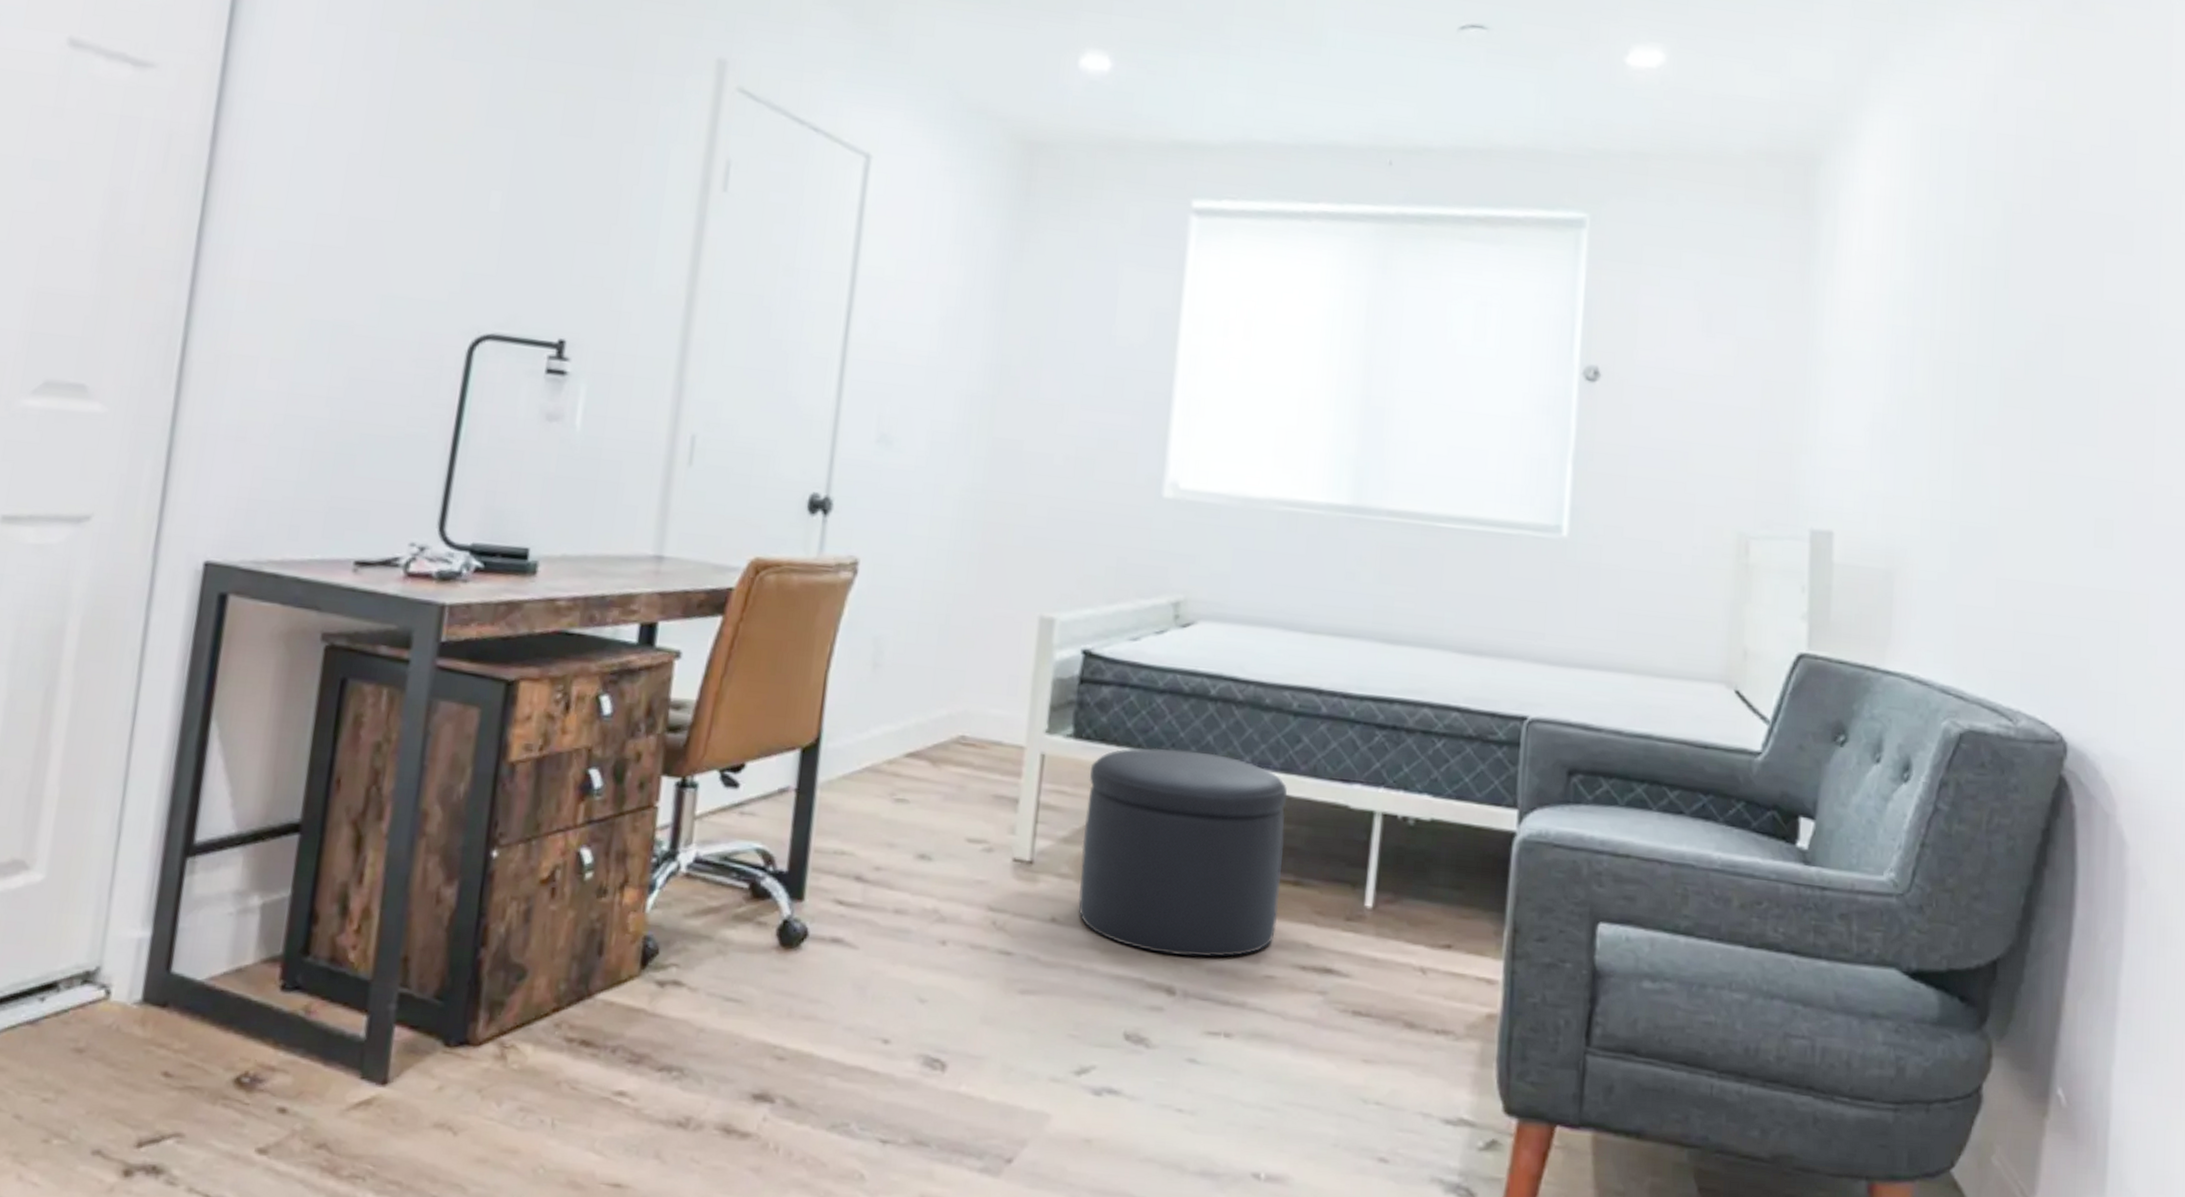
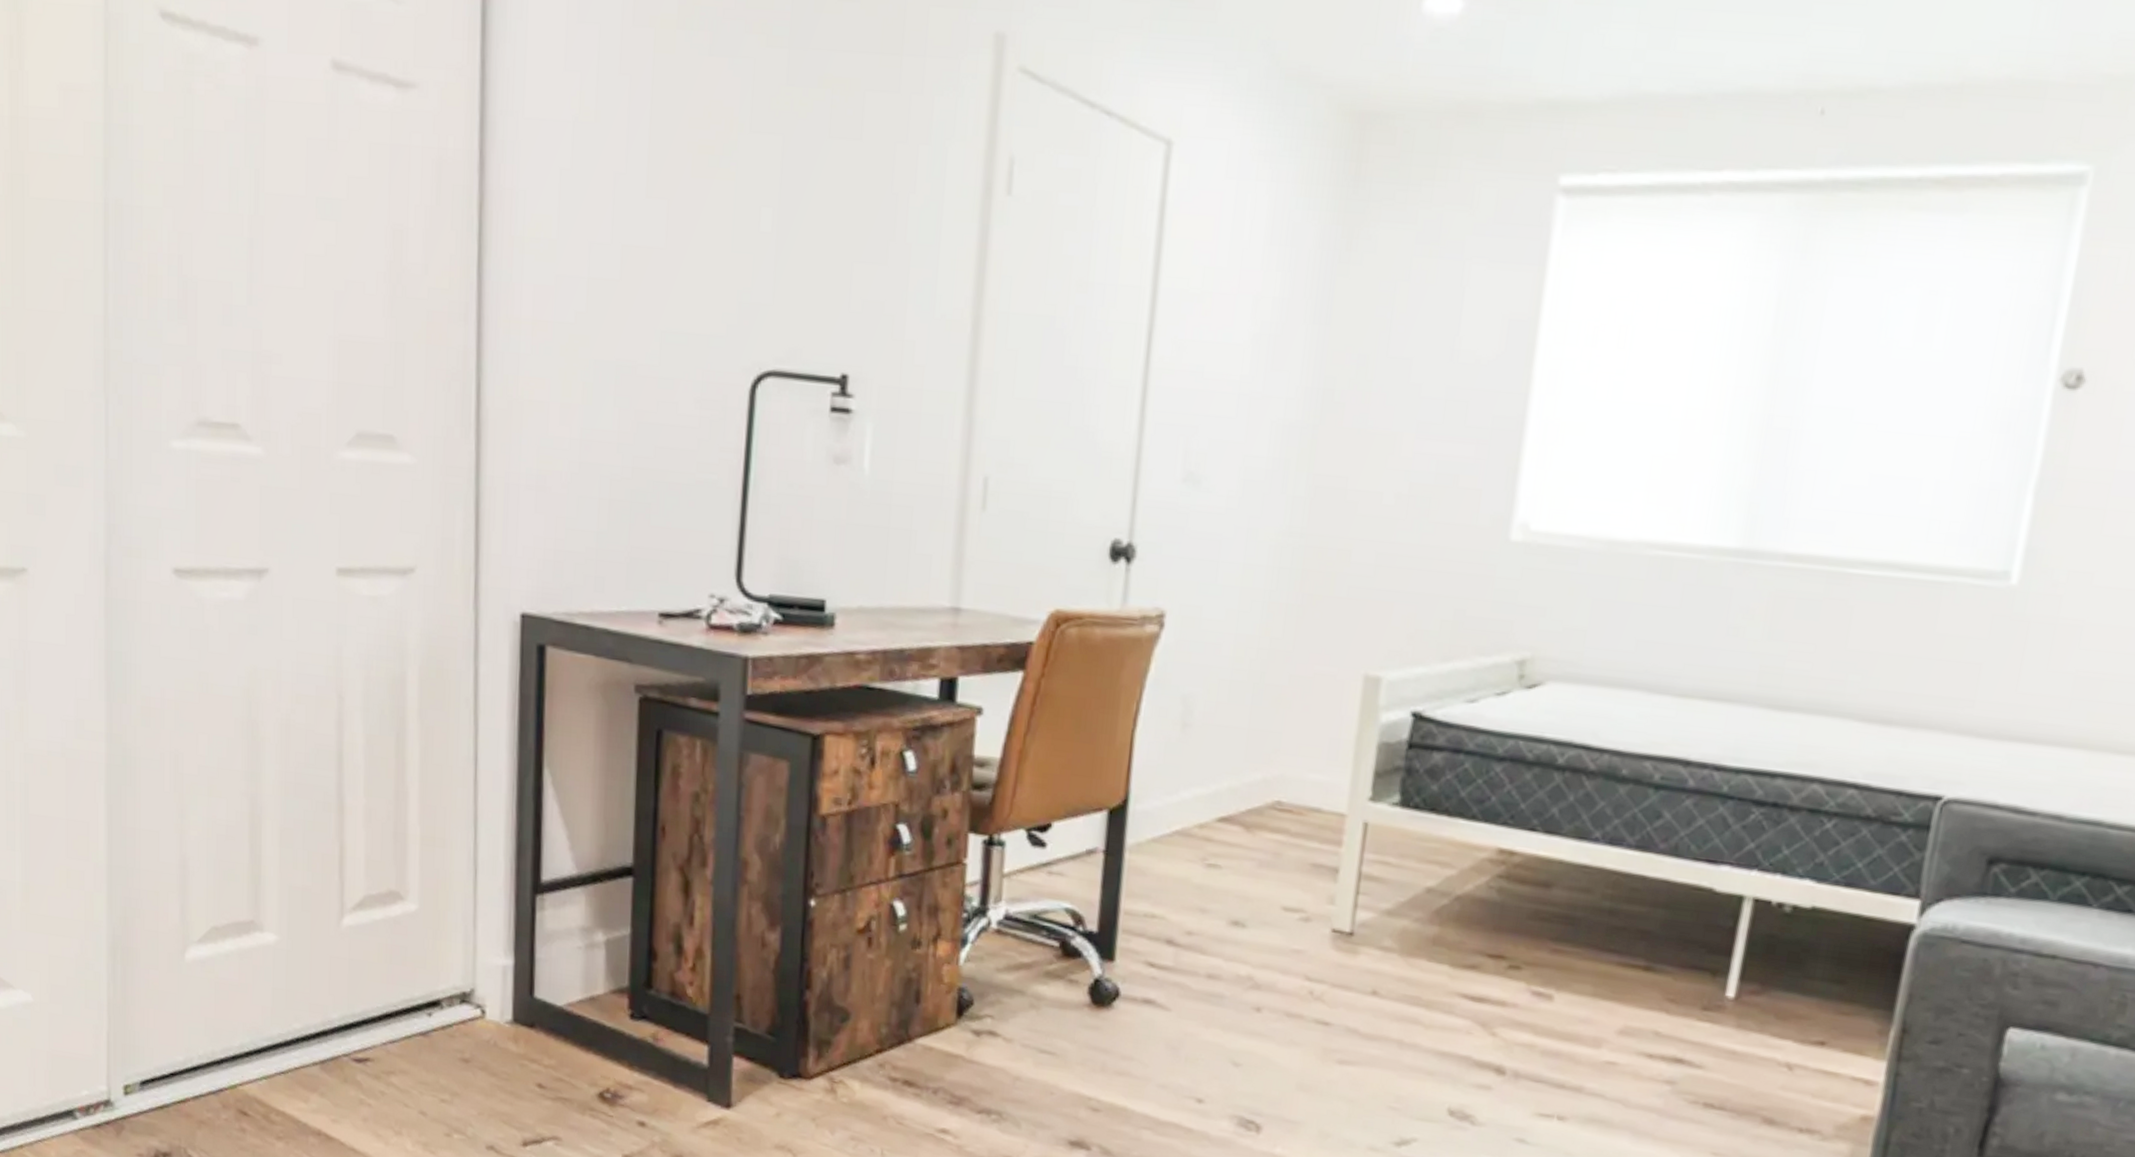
ottoman: present [1078,747,1288,957] -> none [1402,818,1643,1040]

